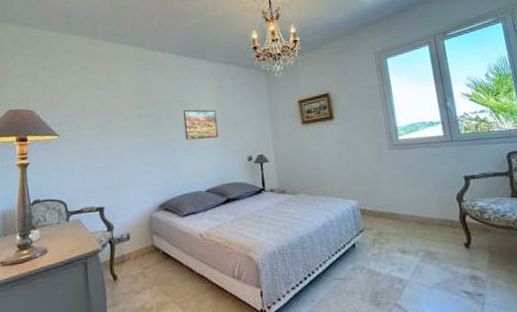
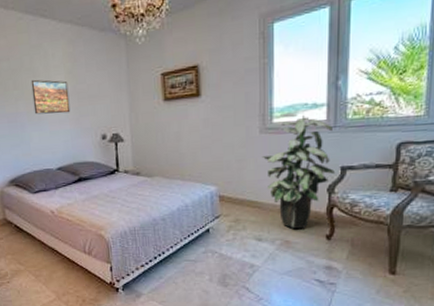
indoor plant: none [394,130,461,239] -> present [262,112,336,229]

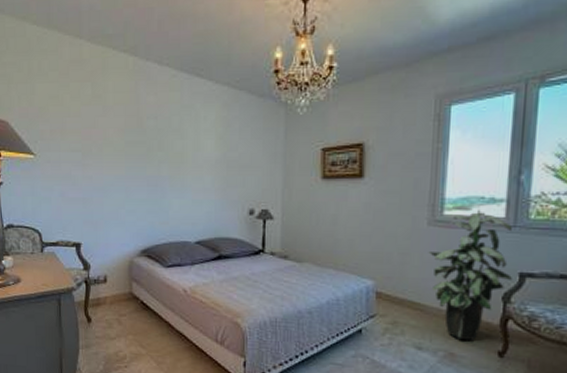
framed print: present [31,79,71,115] -> none [177,142,218,182]

